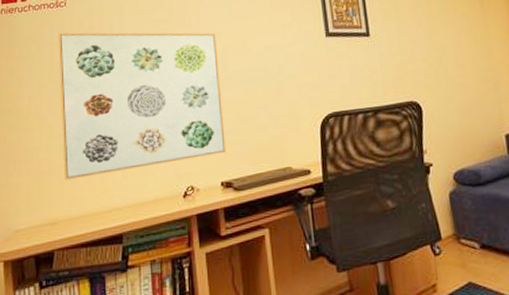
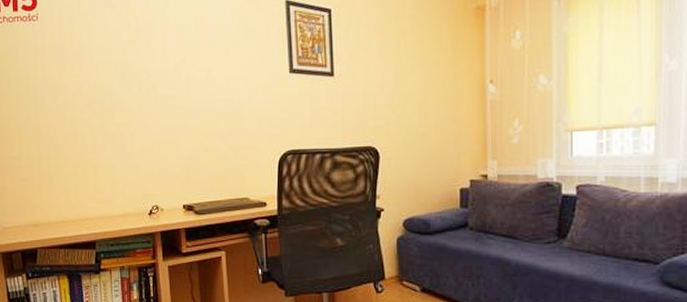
wall art: present [58,32,226,181] -> none [32,47,188,189]

